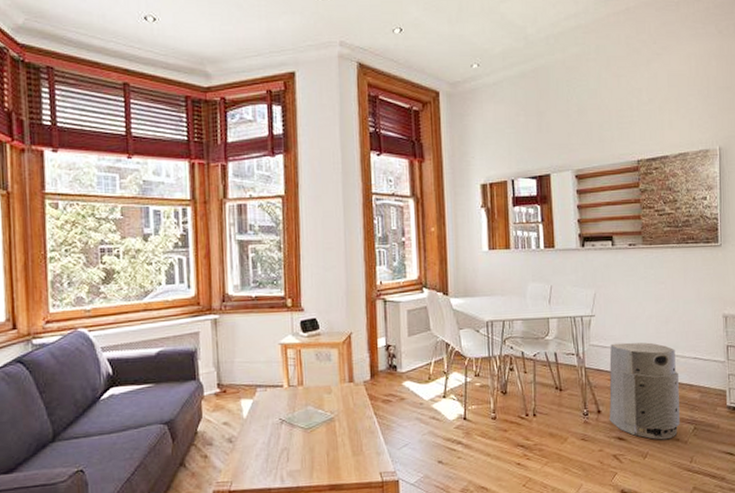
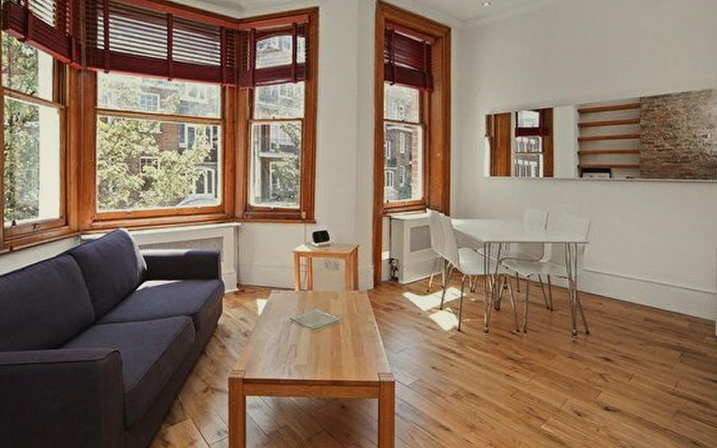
air purifier: present [609,342,680,440] -> none [597,269,668,364]

